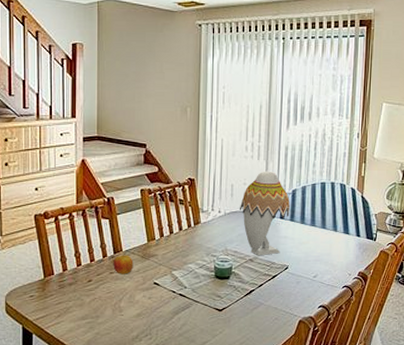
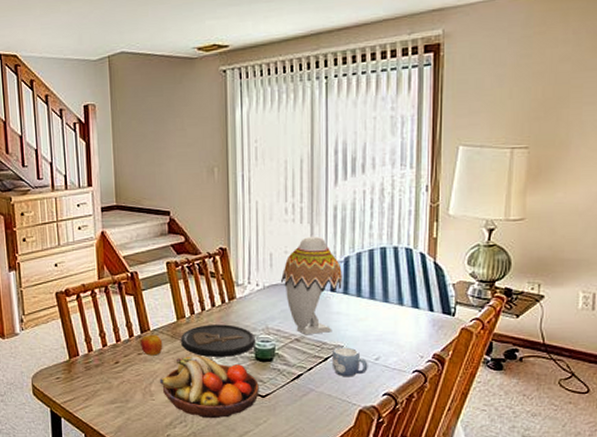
fruit bowl: none [128,274,217,331] -> present [159,356,259,419]
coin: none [150,246,215,275] -> present [181,324,255,357]
mug: none [278,266,308,292] -> present [331,347,368,377]

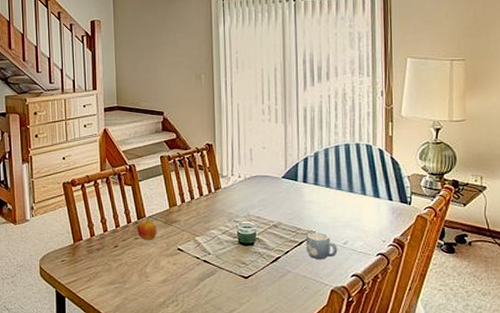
fruit bowl: present [159,356,259,419] -> none [154,240,242,298]
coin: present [181,324,255,357] -> none [173,212,238,241]
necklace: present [281,236,342,335] -> none [260,134,313,222]

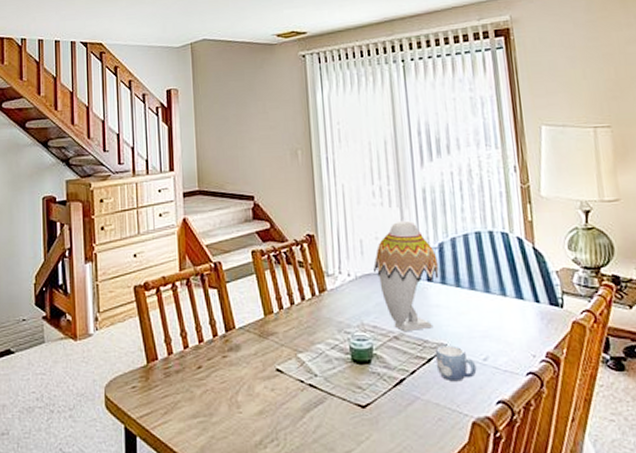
apple: present [137,218,157,240] -> none [225,330,250,359]
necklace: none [260,134,313,222] -> present [373,220,439,332]

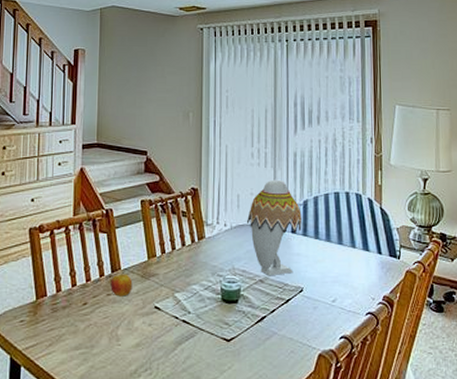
apple: none [225,330,250,359] -> present [110,271,133,297]
mug: present [435,345,477,382] -> none [292,289,326,320]

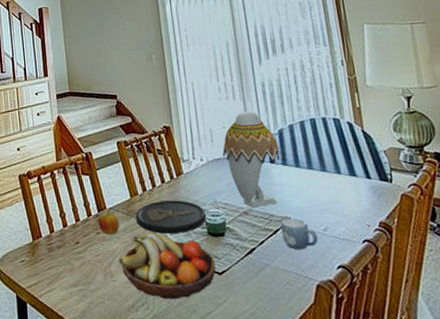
fruit bowl: none [127,297,224,366] -> present [118,233,216,300]
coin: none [151,264,222,298] -> present [135,200,206,234]
mug: none [292,289,326,320] -> present [280,218,318,250]

